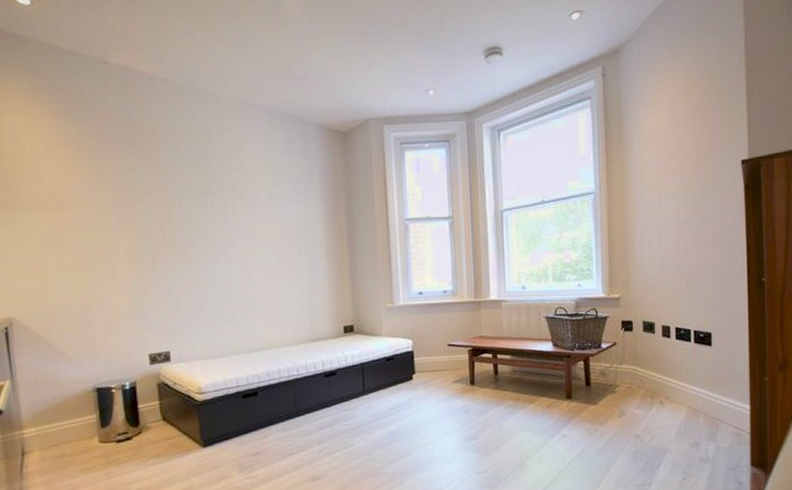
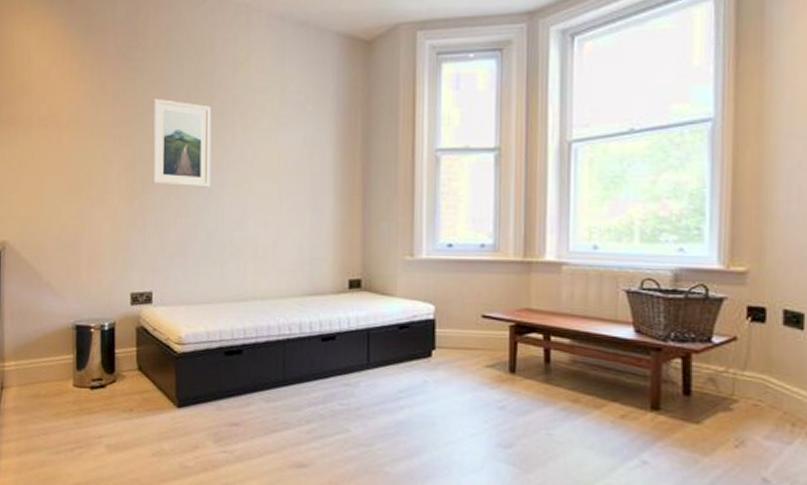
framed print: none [156,180,217,258] -> present [153,98,212,188]

